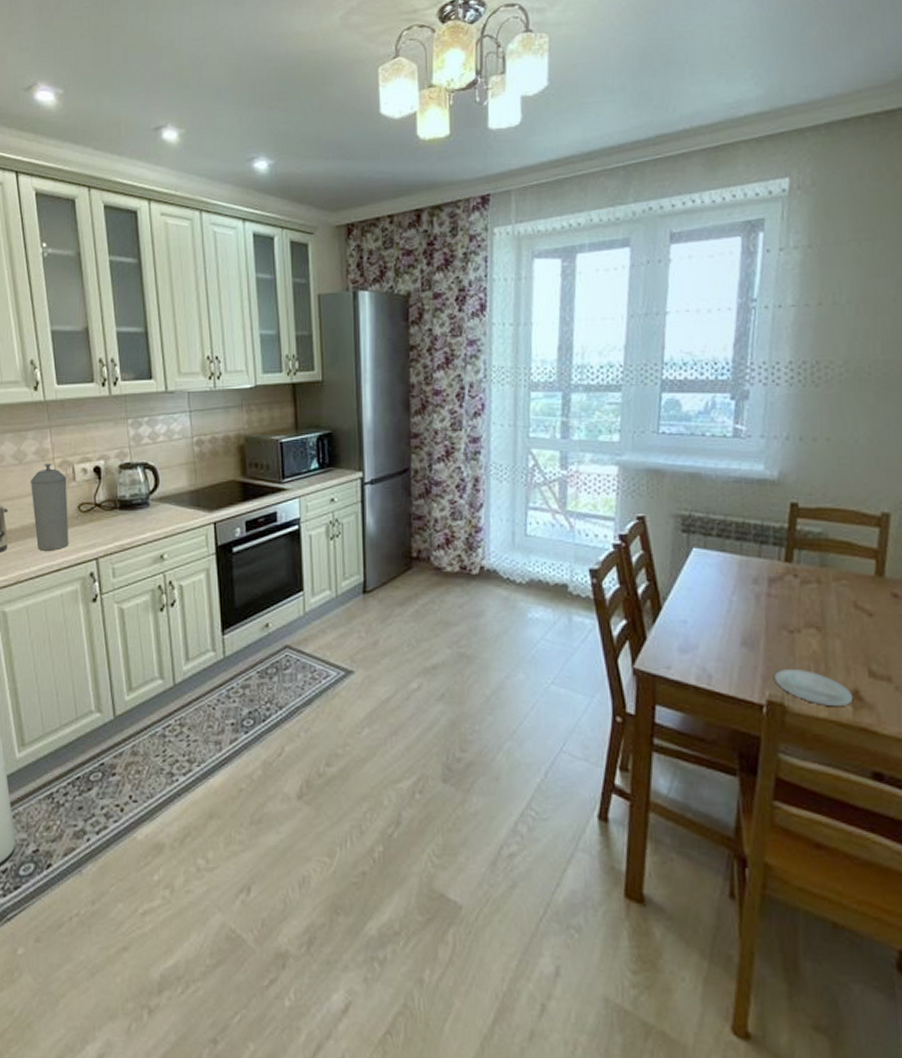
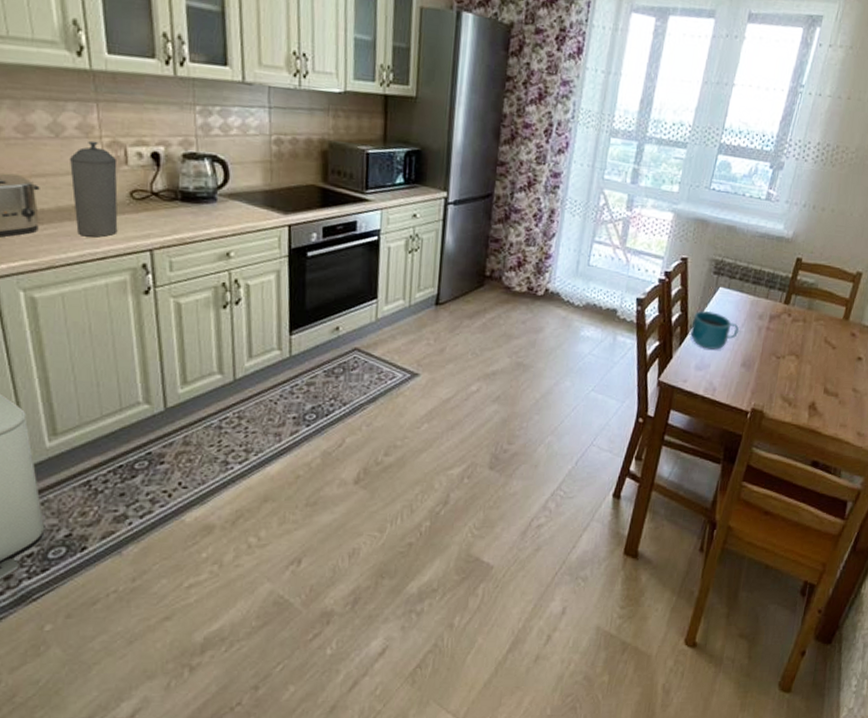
cup: none [664,577,730,626] -> present [690,310,740,350]
plate: present [774,669,854,707] -> none [760,386,811,415]

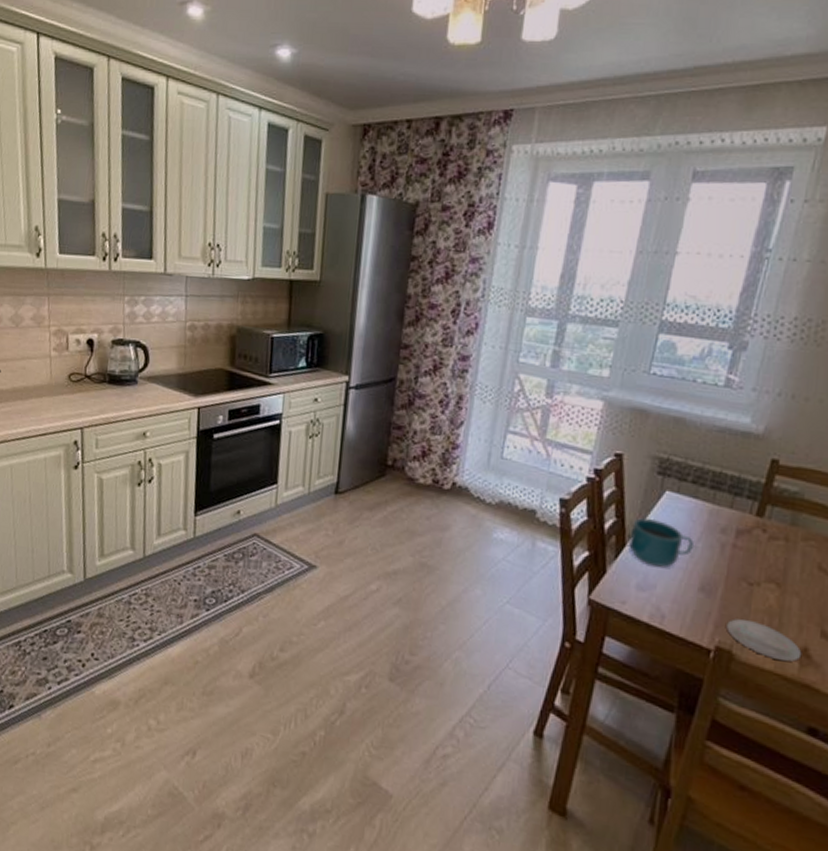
canister: present [69,140,118,238] -> none [24,329,61,416]
plate: none [760,386,811,415] -> present [727,619,802,662]

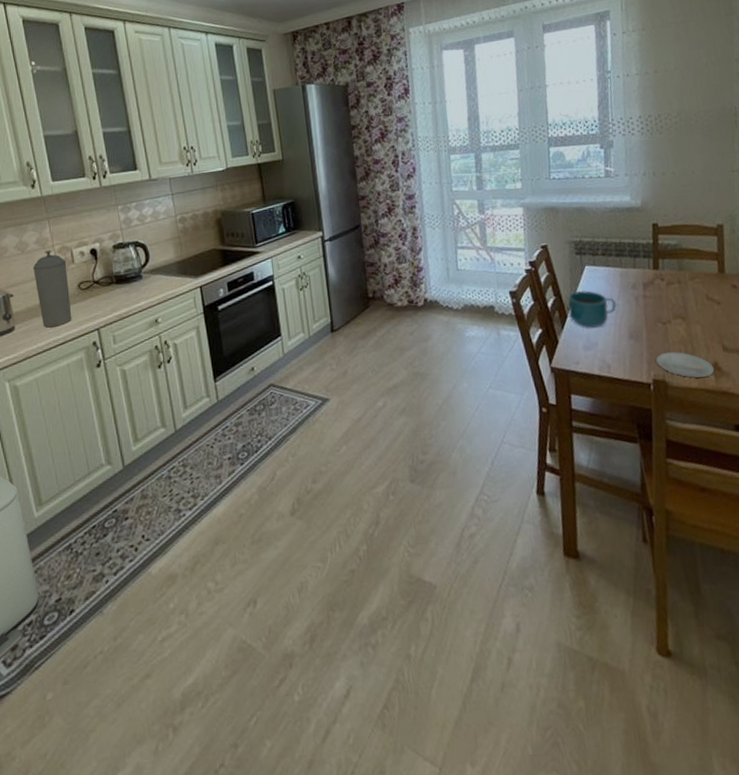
canister: none [24,329,61,416] -> present [32,250,72,328]

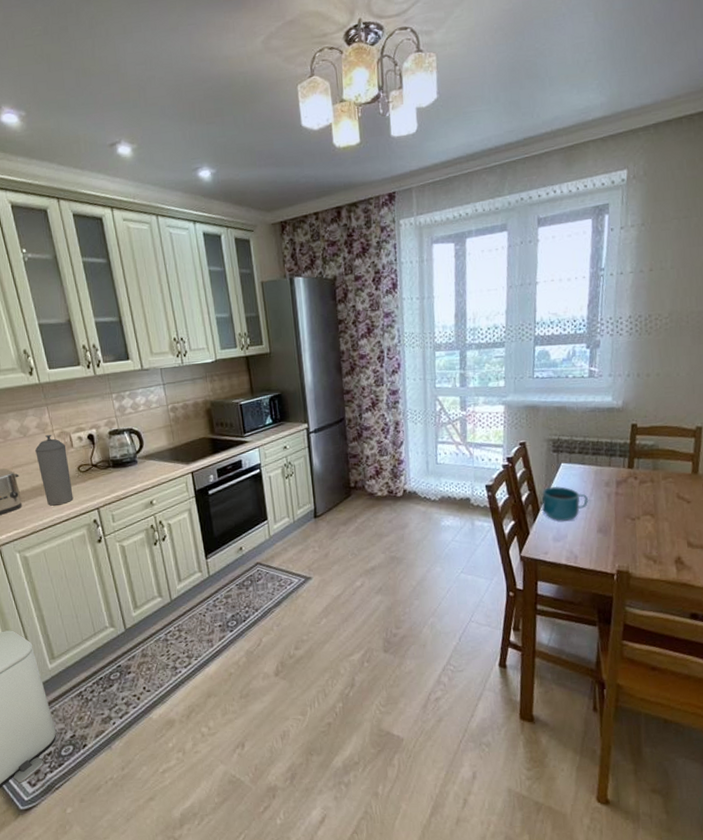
plate: present [656,352,715,378] -> none [622,546,677,571]

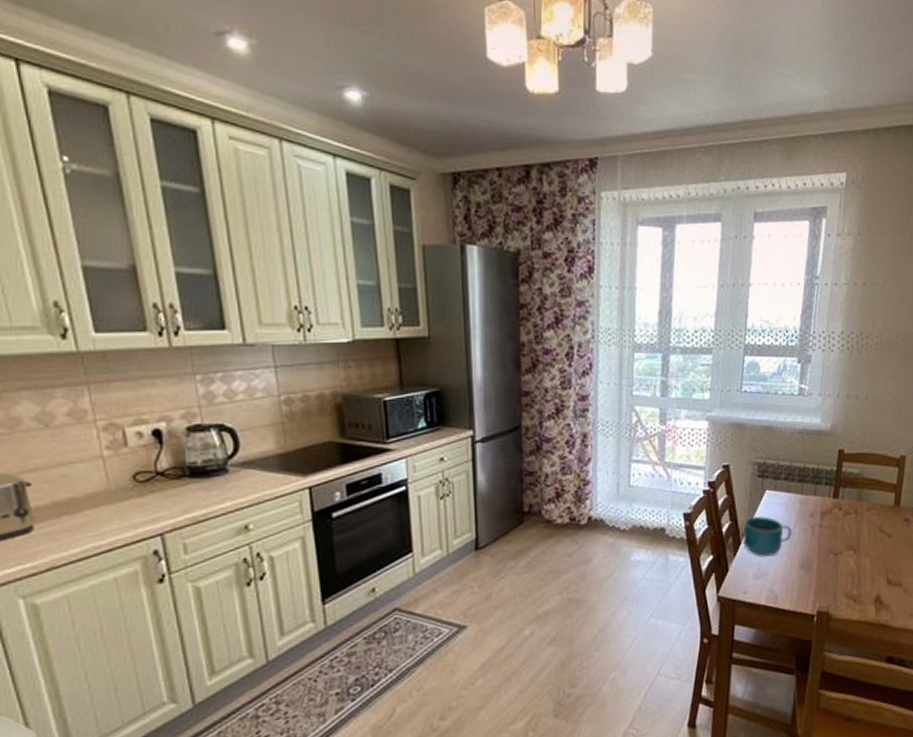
canister: present [34,434,74,506] -> none [62,426,123,530]

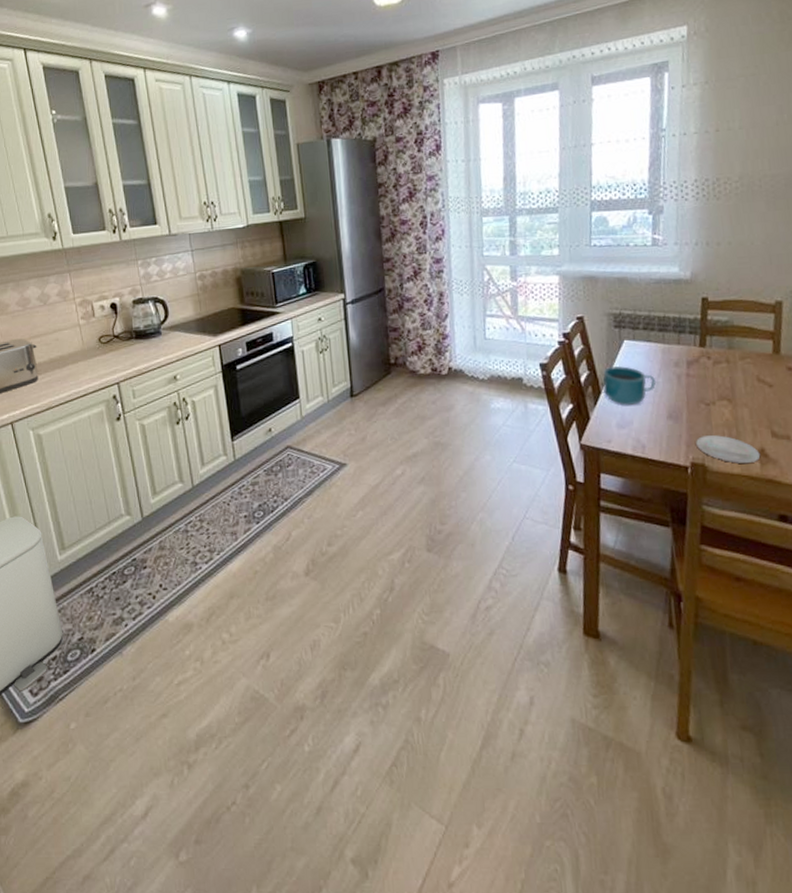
plate: none [823,584,877,611] -> present [696,435,761,464]

